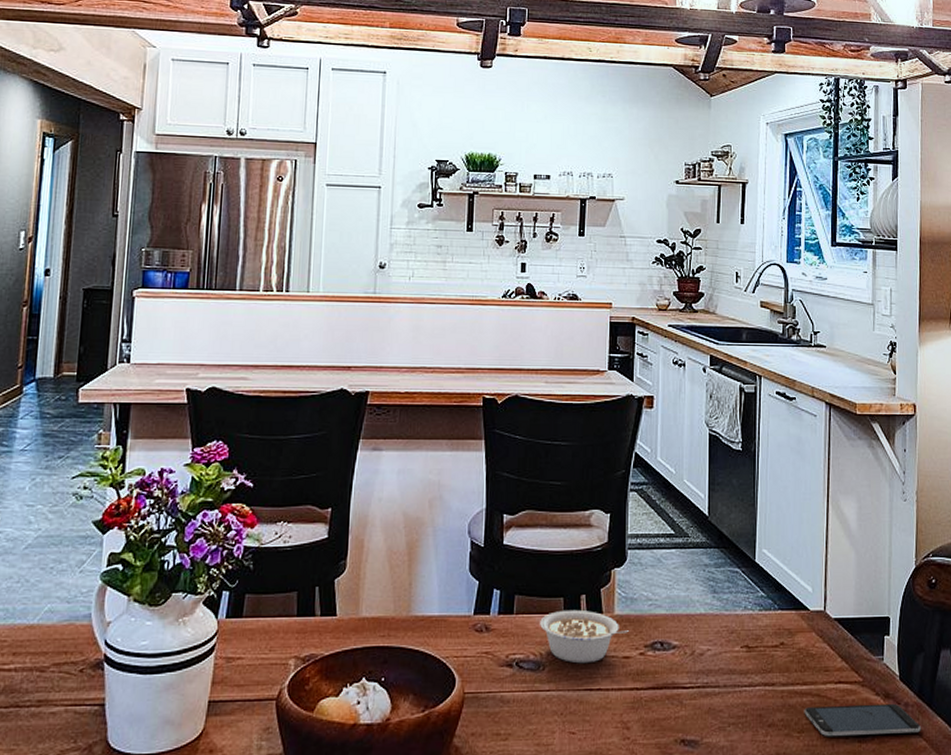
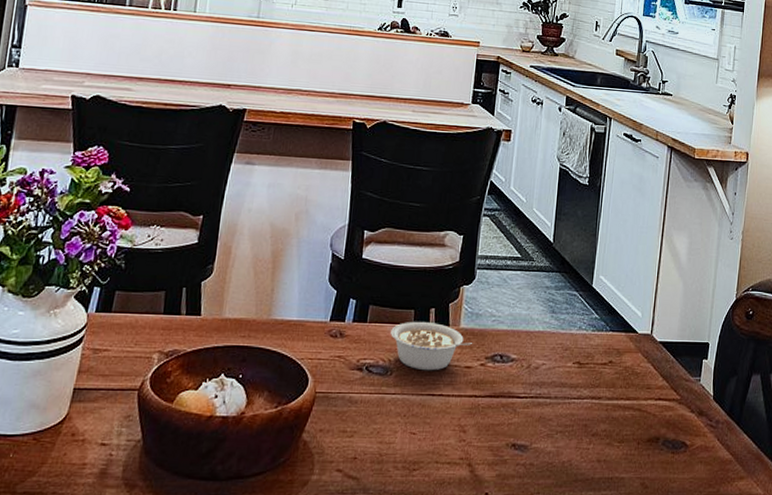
smartphone: present [804,703,921,737] -> none [625,420,729,448]

